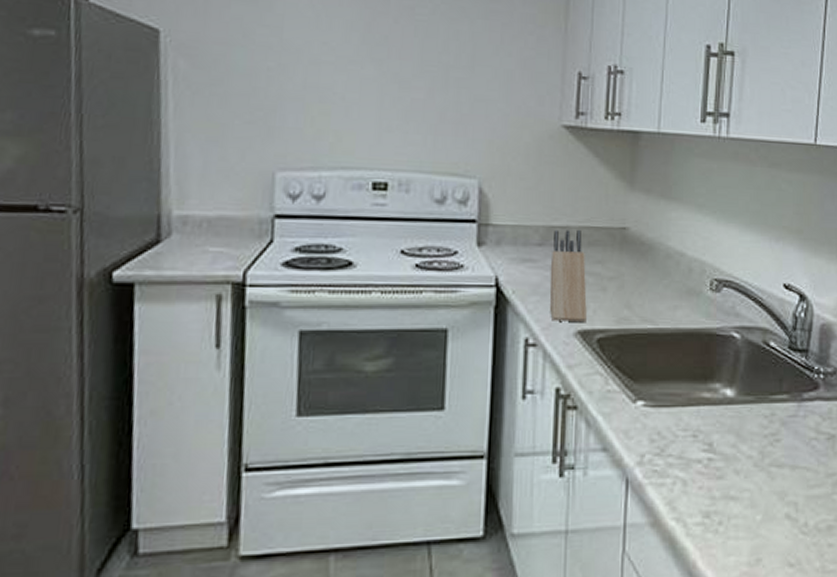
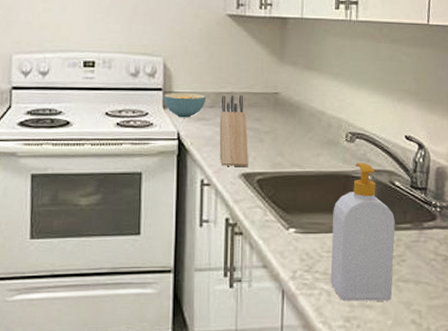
cereal bowl: none [478,225,534,259] -> present [164,92,207,118]
soap bottle: none [687,318,769,492] -> present [330,163,395,301]

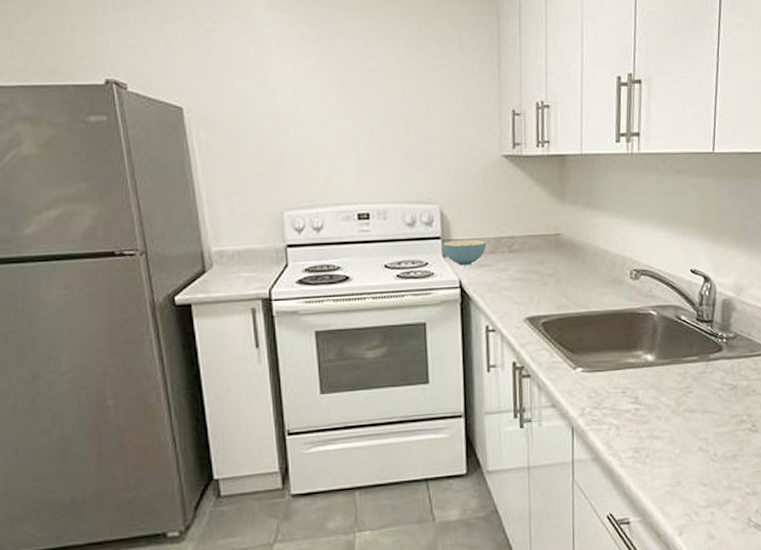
knife block: present [219,94,249,166] -> none [501,238,533,311]
soap bottle: present [330,163,395,301] -> none [618,299,682,434]

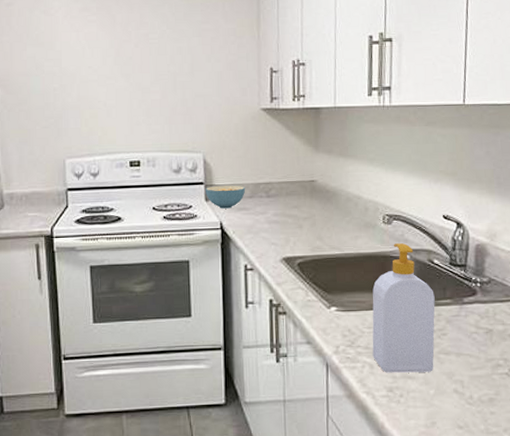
soap bottle: none [618,299,682,434] -> present [372,243,435,373]

